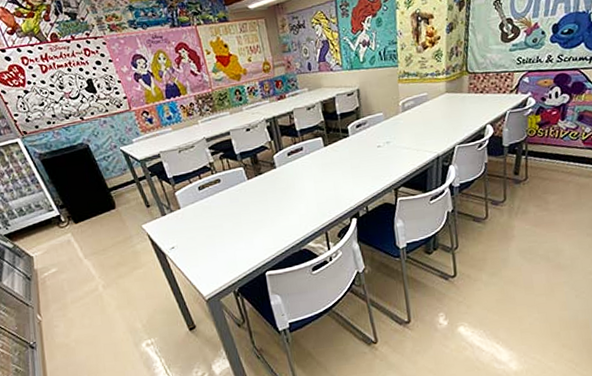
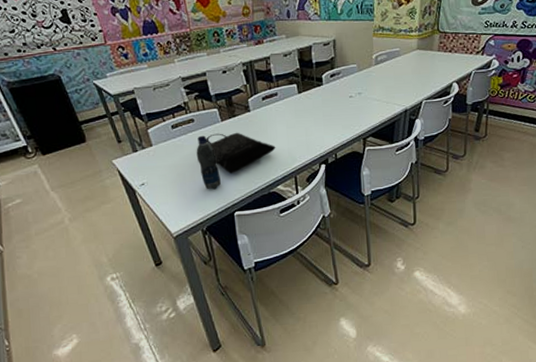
bottle: none [224,195,250,250] -> present [196,135,221,190]
tote bag: none [233,190,305,232] -> present [206,132,276,173]

